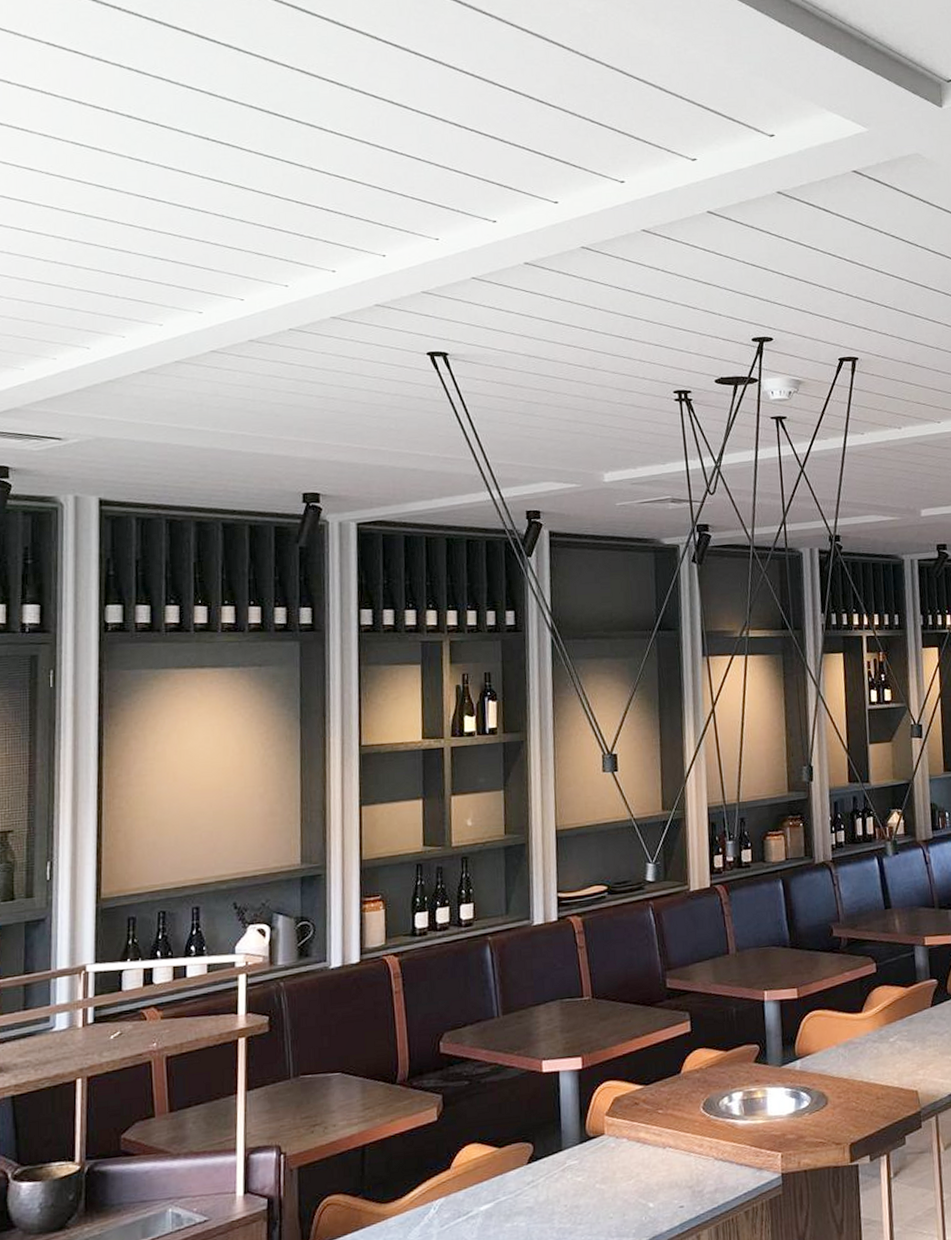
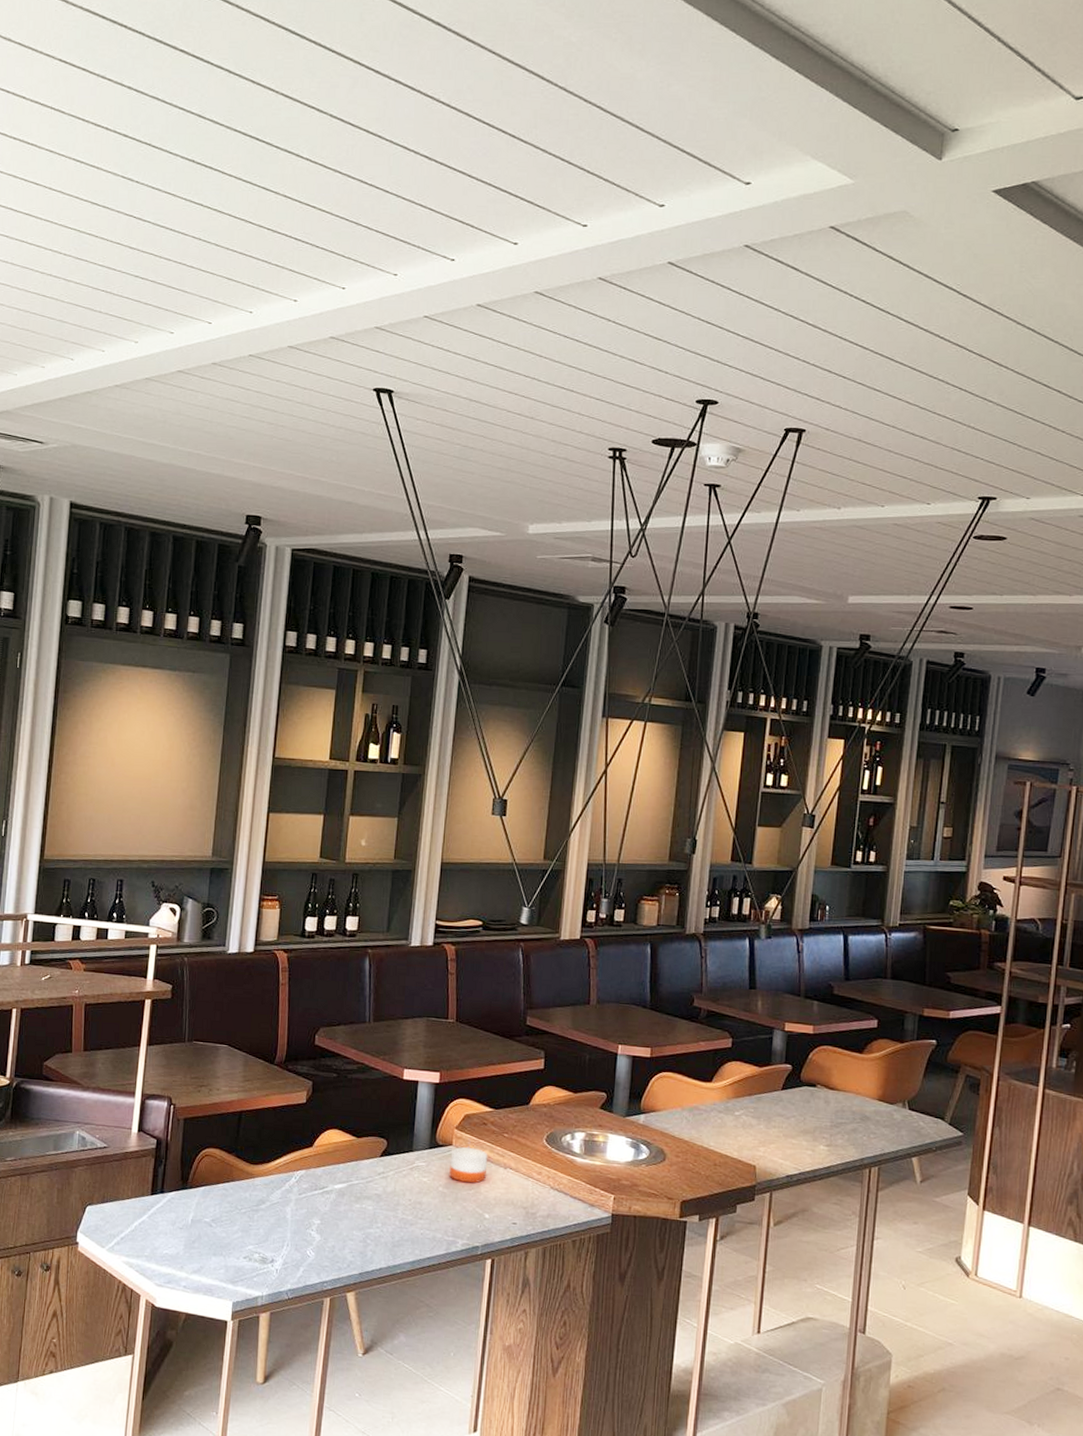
candle: none [604,1131,645,1173] -> present [448,1145,488,1183]

